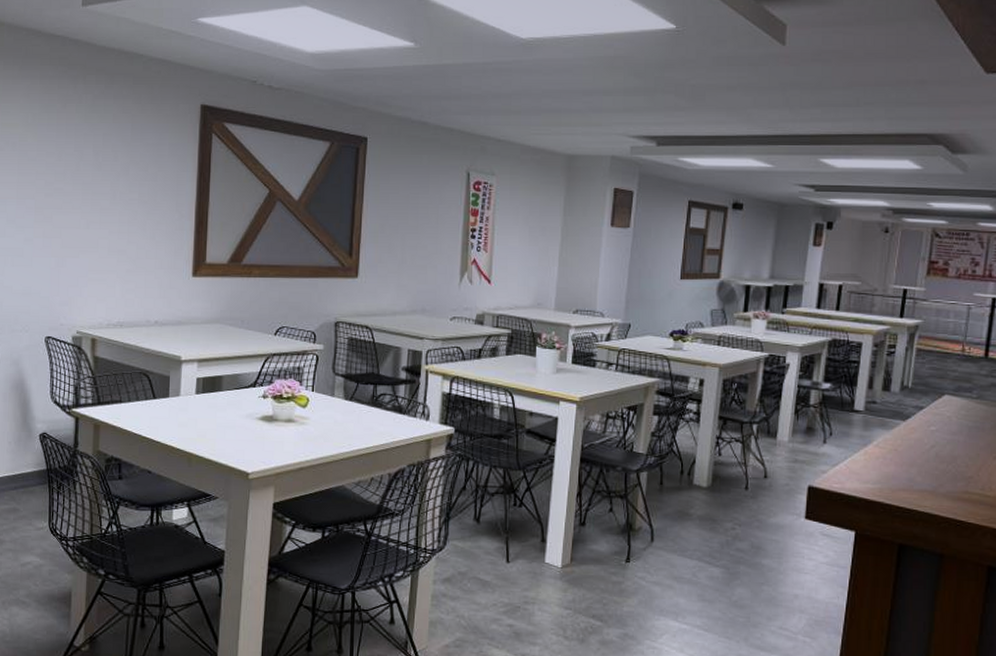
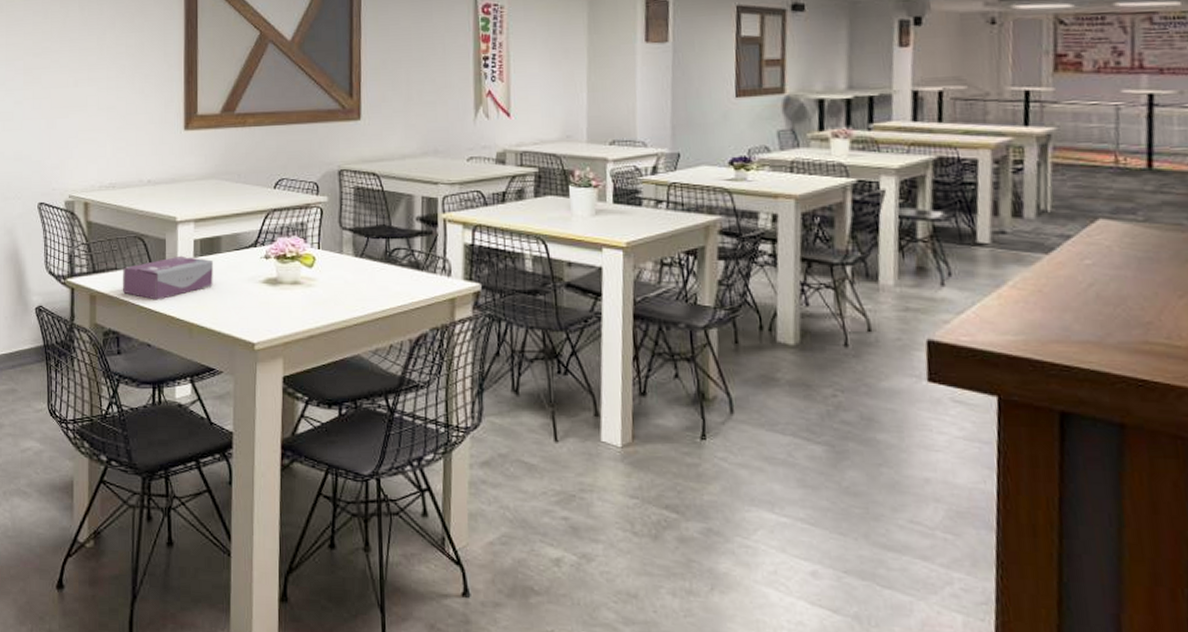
tissue box: none [125,392,214,432] -> present [122,255,213,300]

